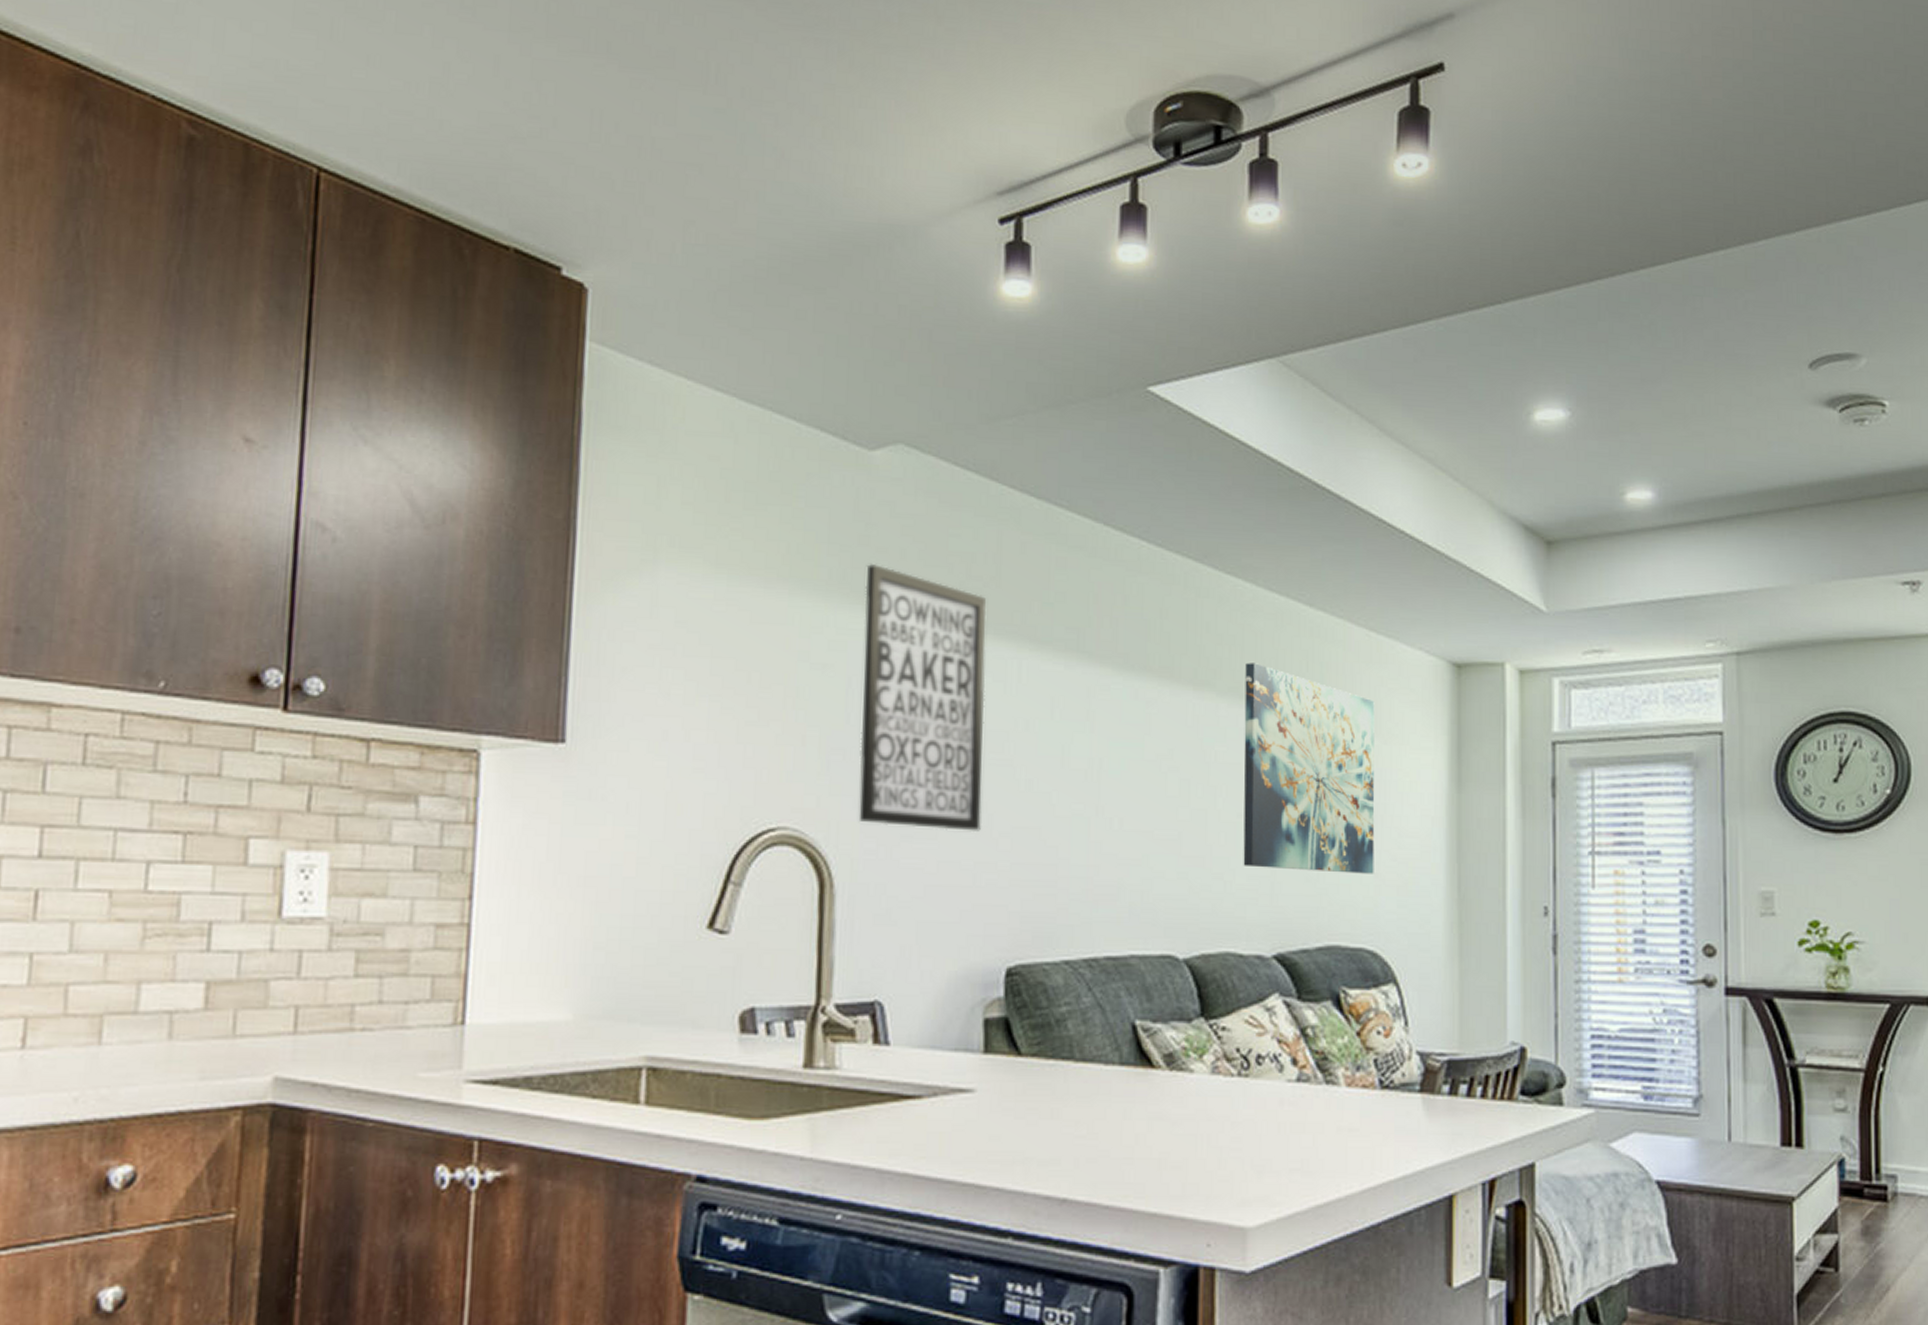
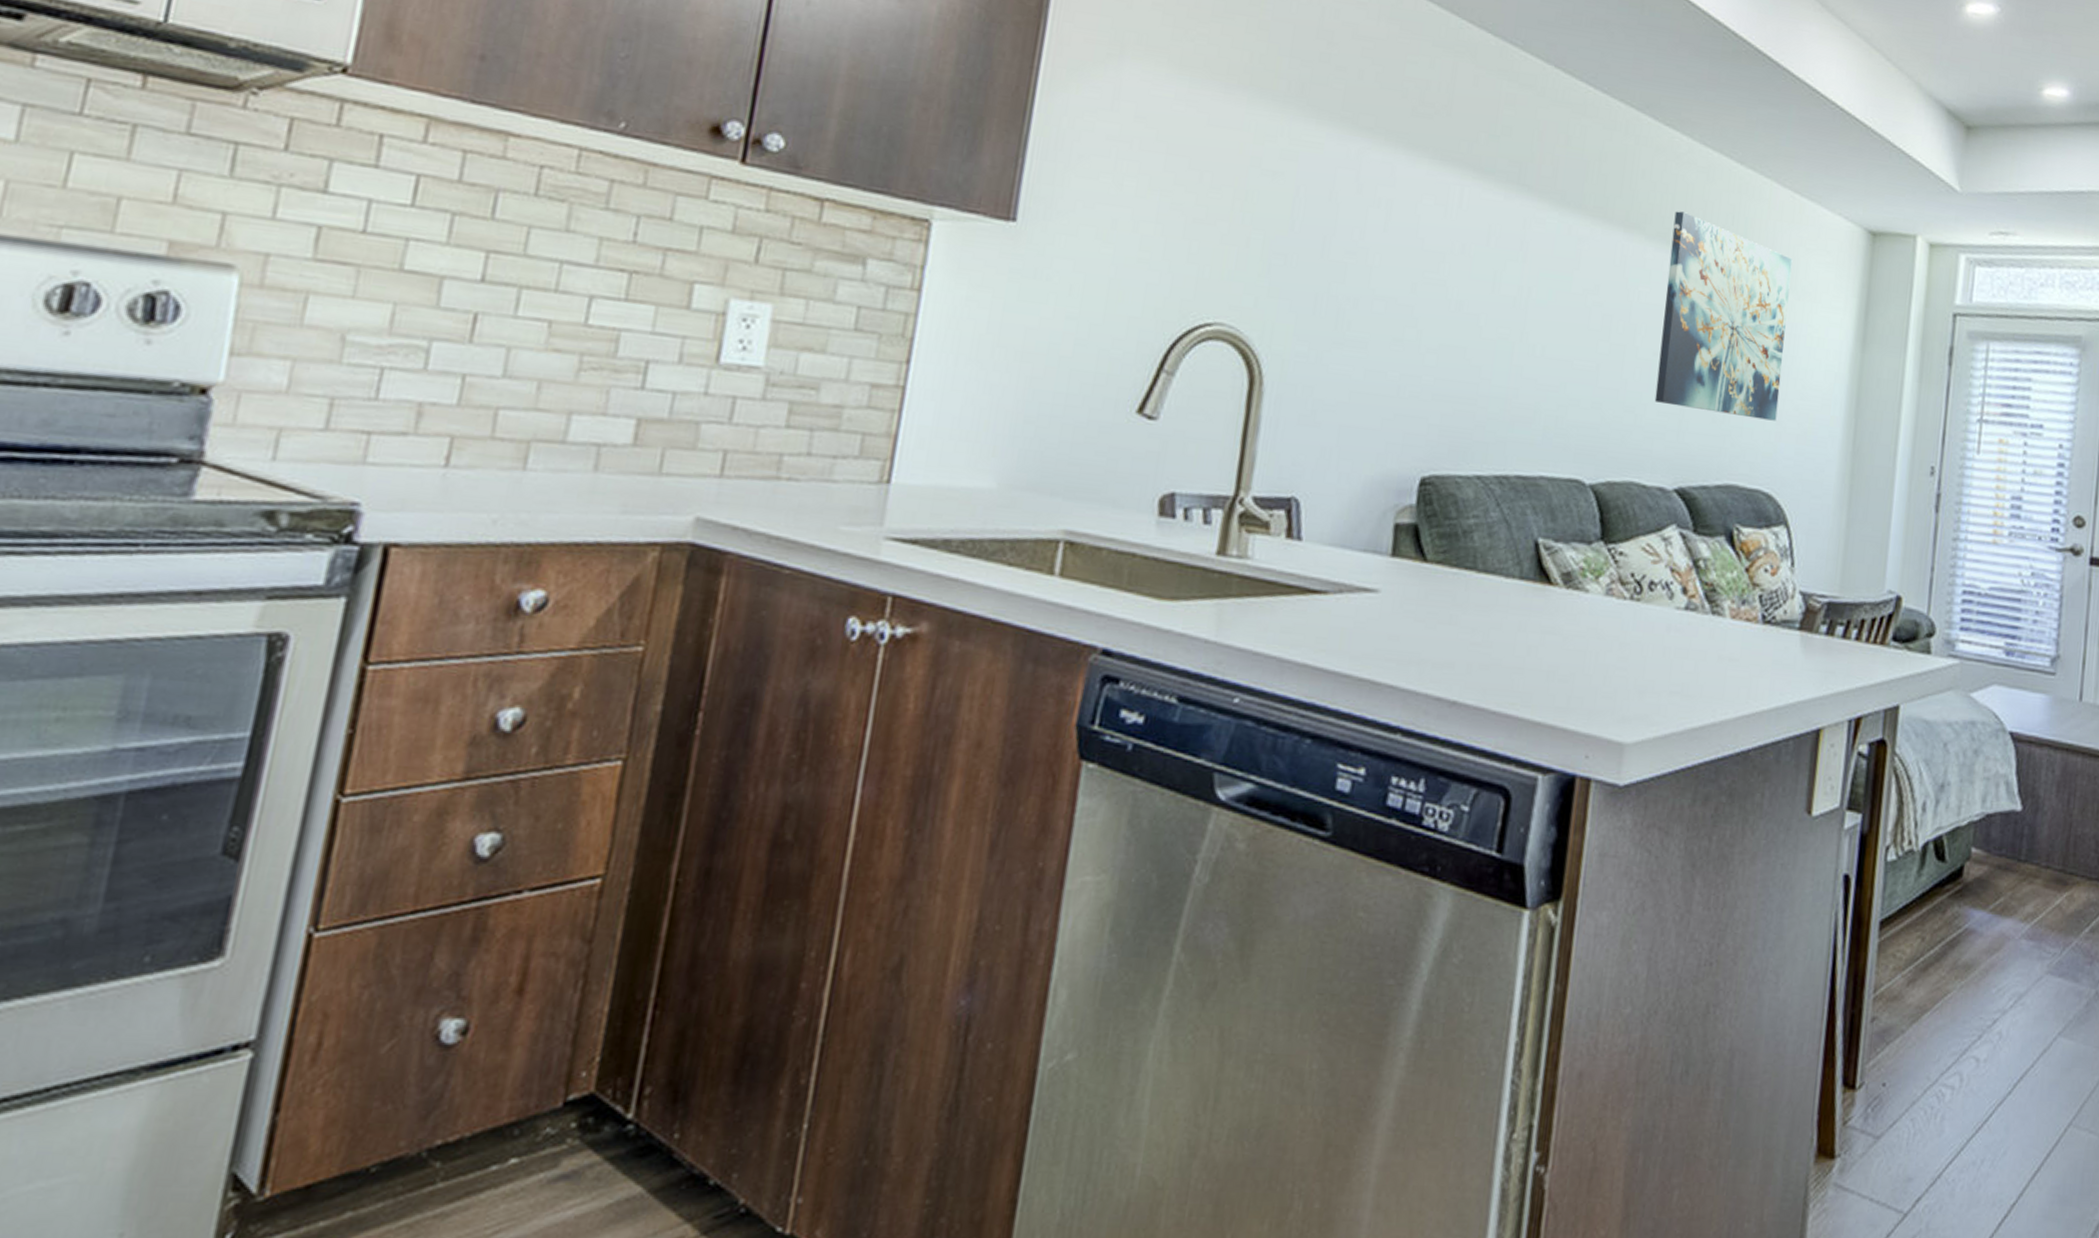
wall art: present [858,564,987,831] -> none [1293,81,1436,345]

